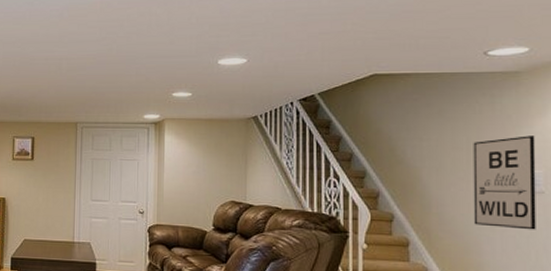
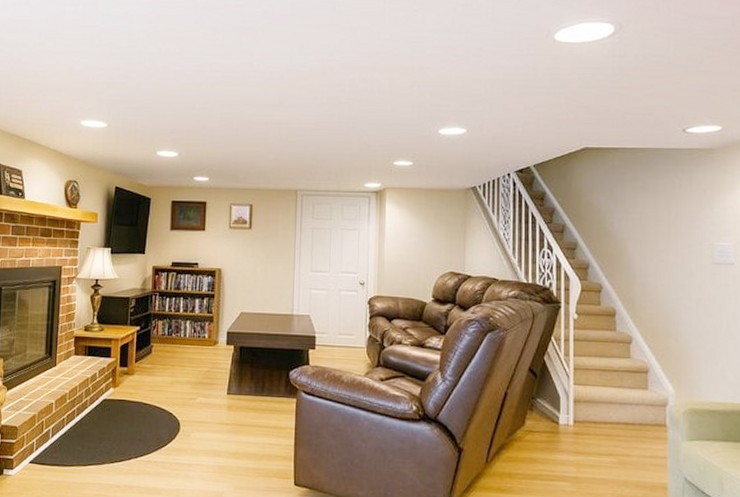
wall art: present [473,135,536,230] -> none [673,210,727,300]

